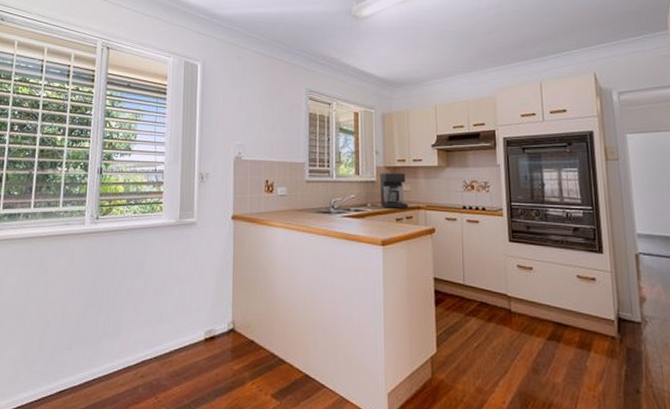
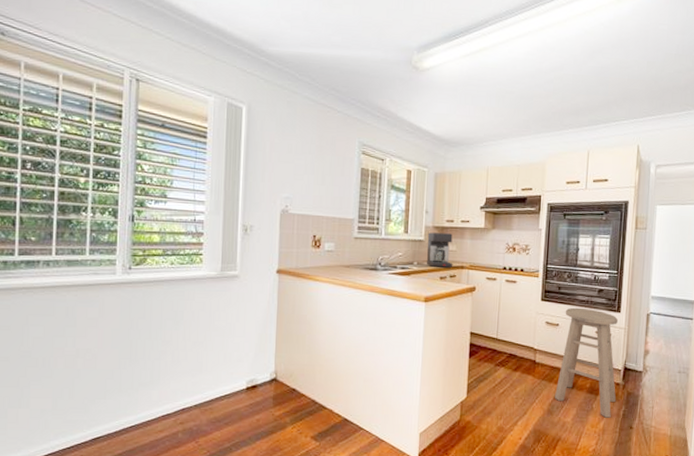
bar stool: none [538,248,615,379] -> present [555,307,618,418]

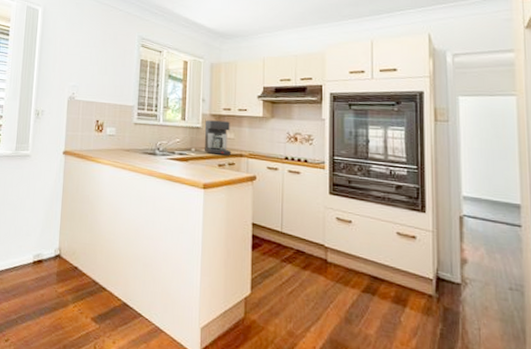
bar stool: present [555,307,618,418] -> none [353,203,430,336]

